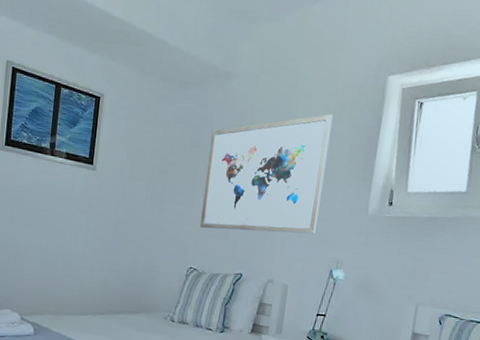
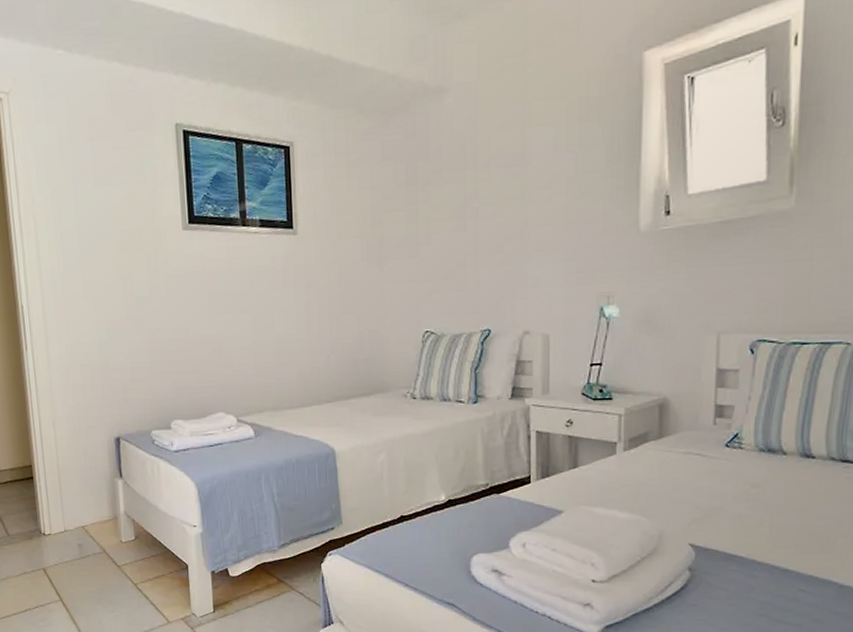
wall art: present [200,114,334,234] -> none [429,114,579,281]

